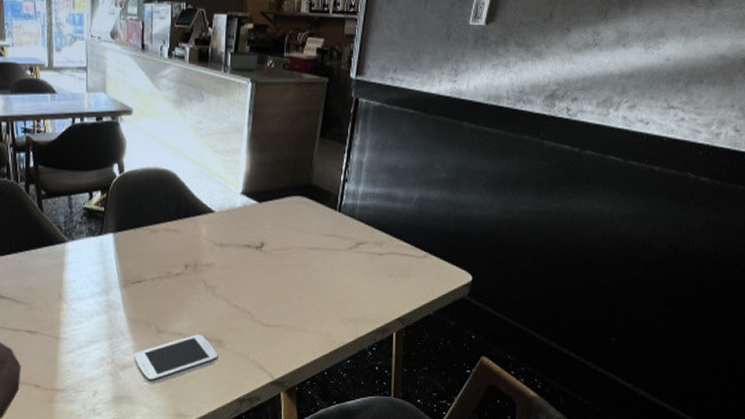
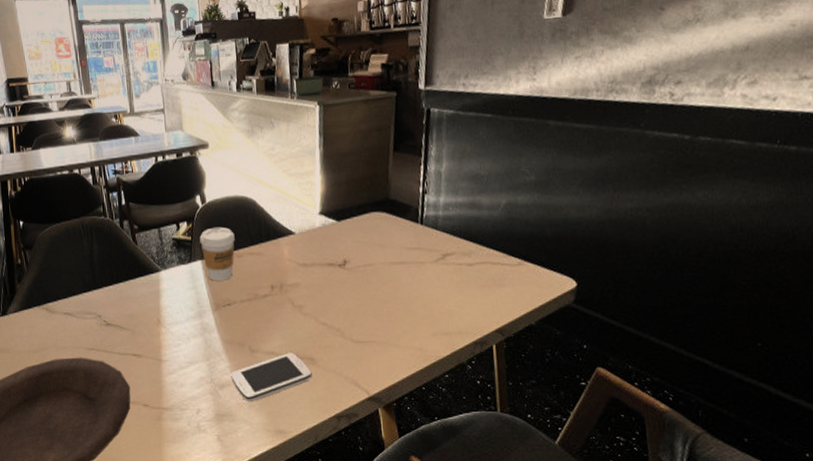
coffee cup: none [113,199,152,256] -> present [199,227,235,281]

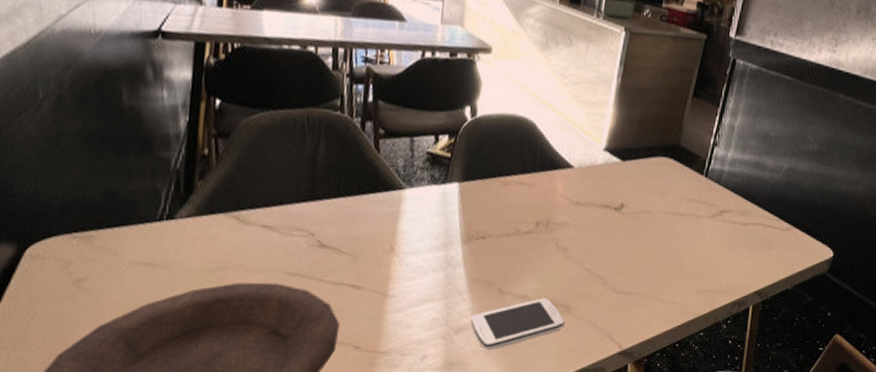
coffee cup: present [199,227,235,281] -> none [461,146,504,210]

